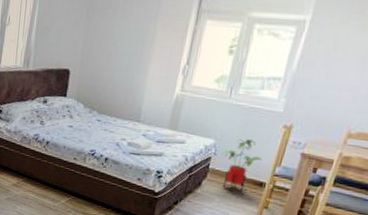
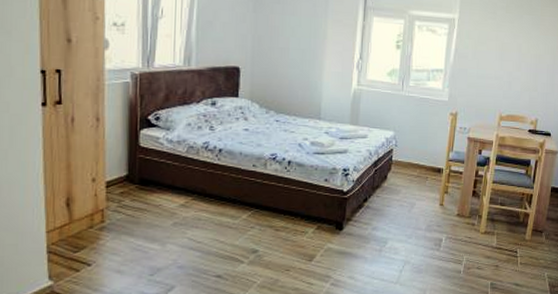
house plant: present [222,138,262,191] -> none [402,128,437,181]

